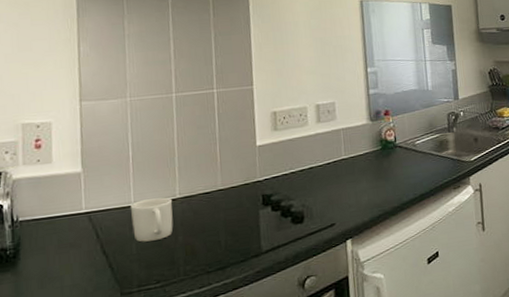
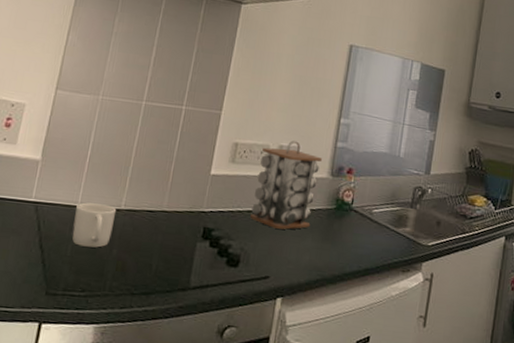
spice rack: none [301,96,362,180] -> present [250,139,323,230]

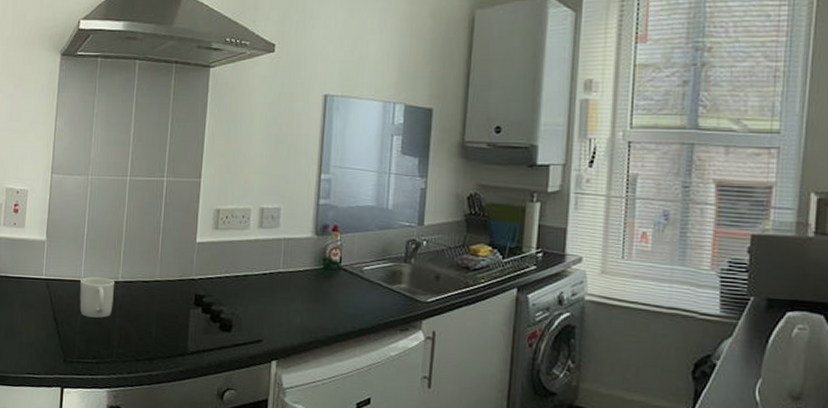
spice rack: present [250,139,323,230] -> none [238,201,306,293]

